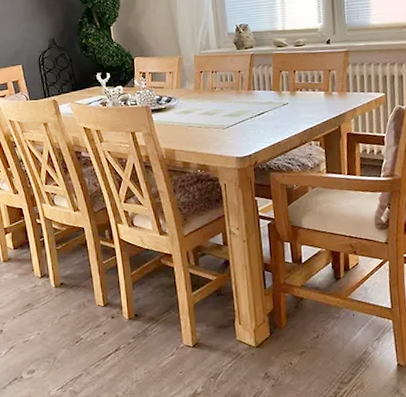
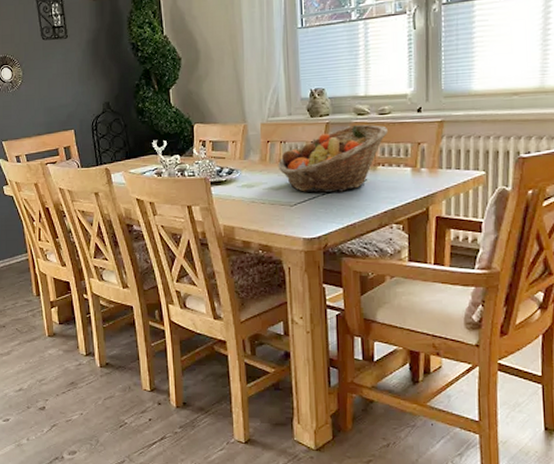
fruit basket: none [210,55,304,116] -> present [277,124,389,193]

